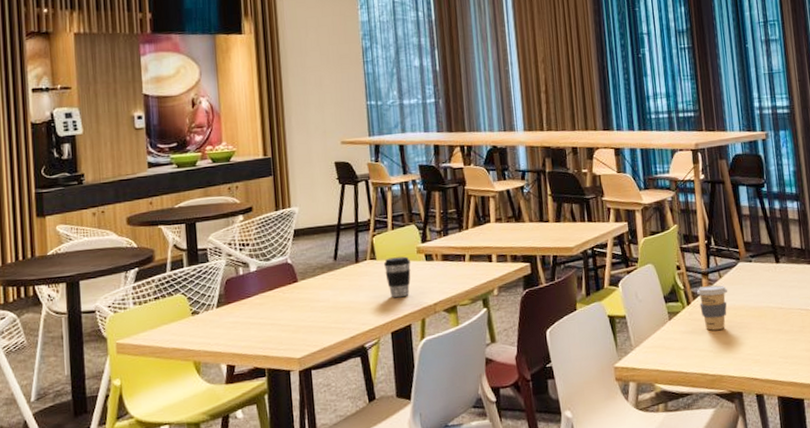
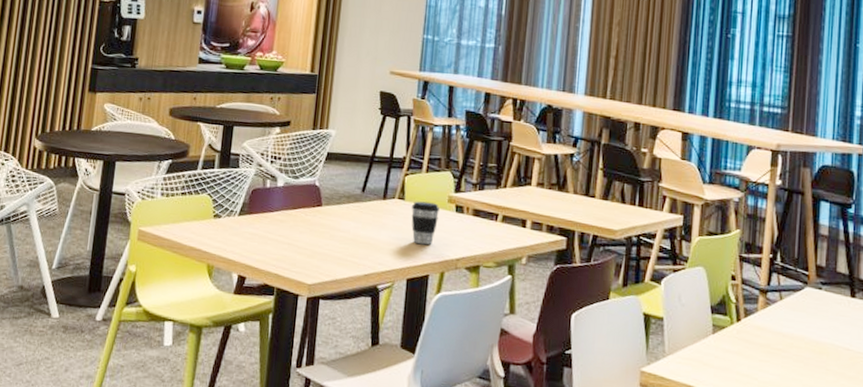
coffee cup: present [697,285,728,331] -> none [750,304,788,358]

